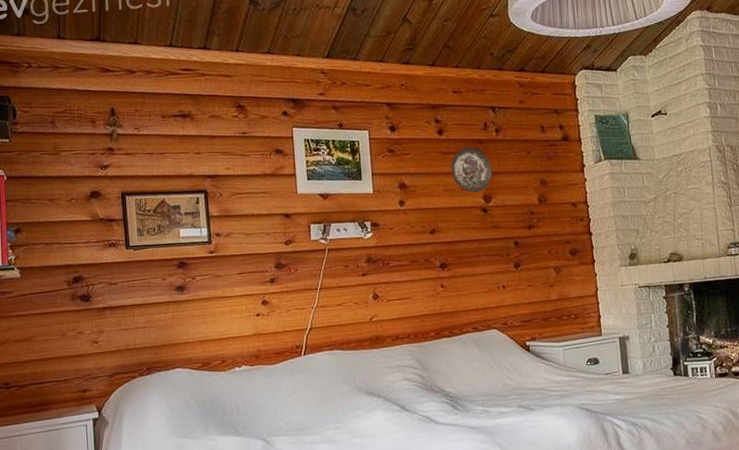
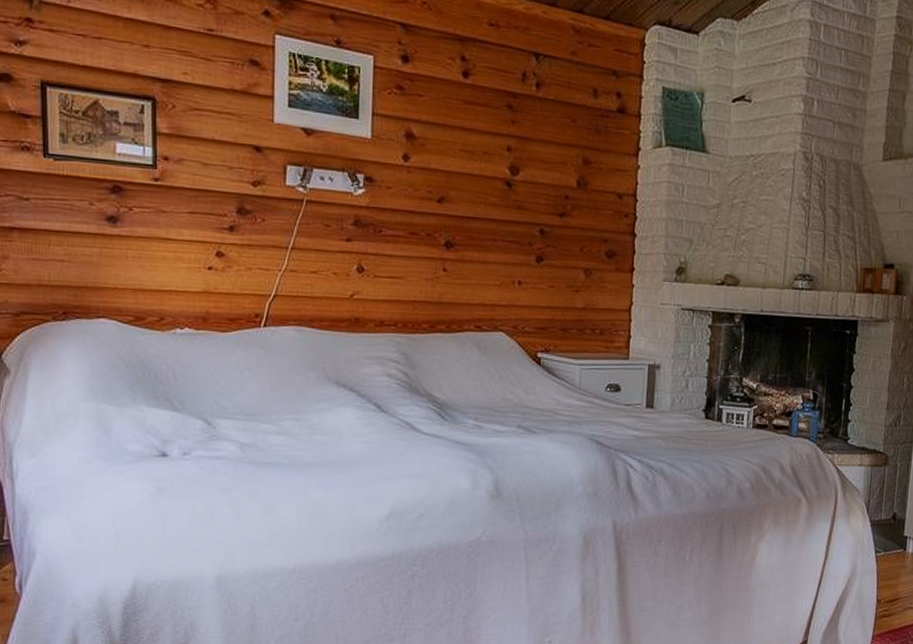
decorative plate: present [450,147,493,192] -> none [473,99,525,160]

